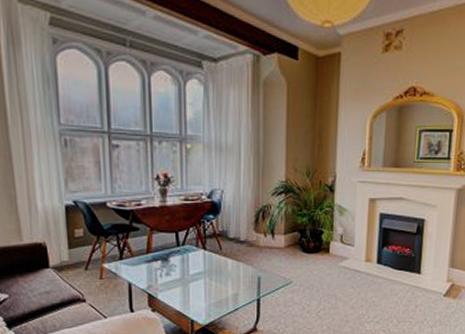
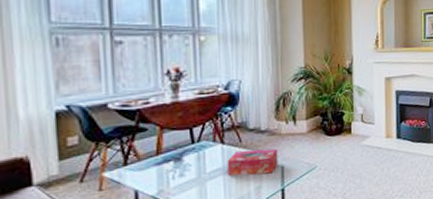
tissue box: none [208,258,255,283] -> present [227,148,278,176]

